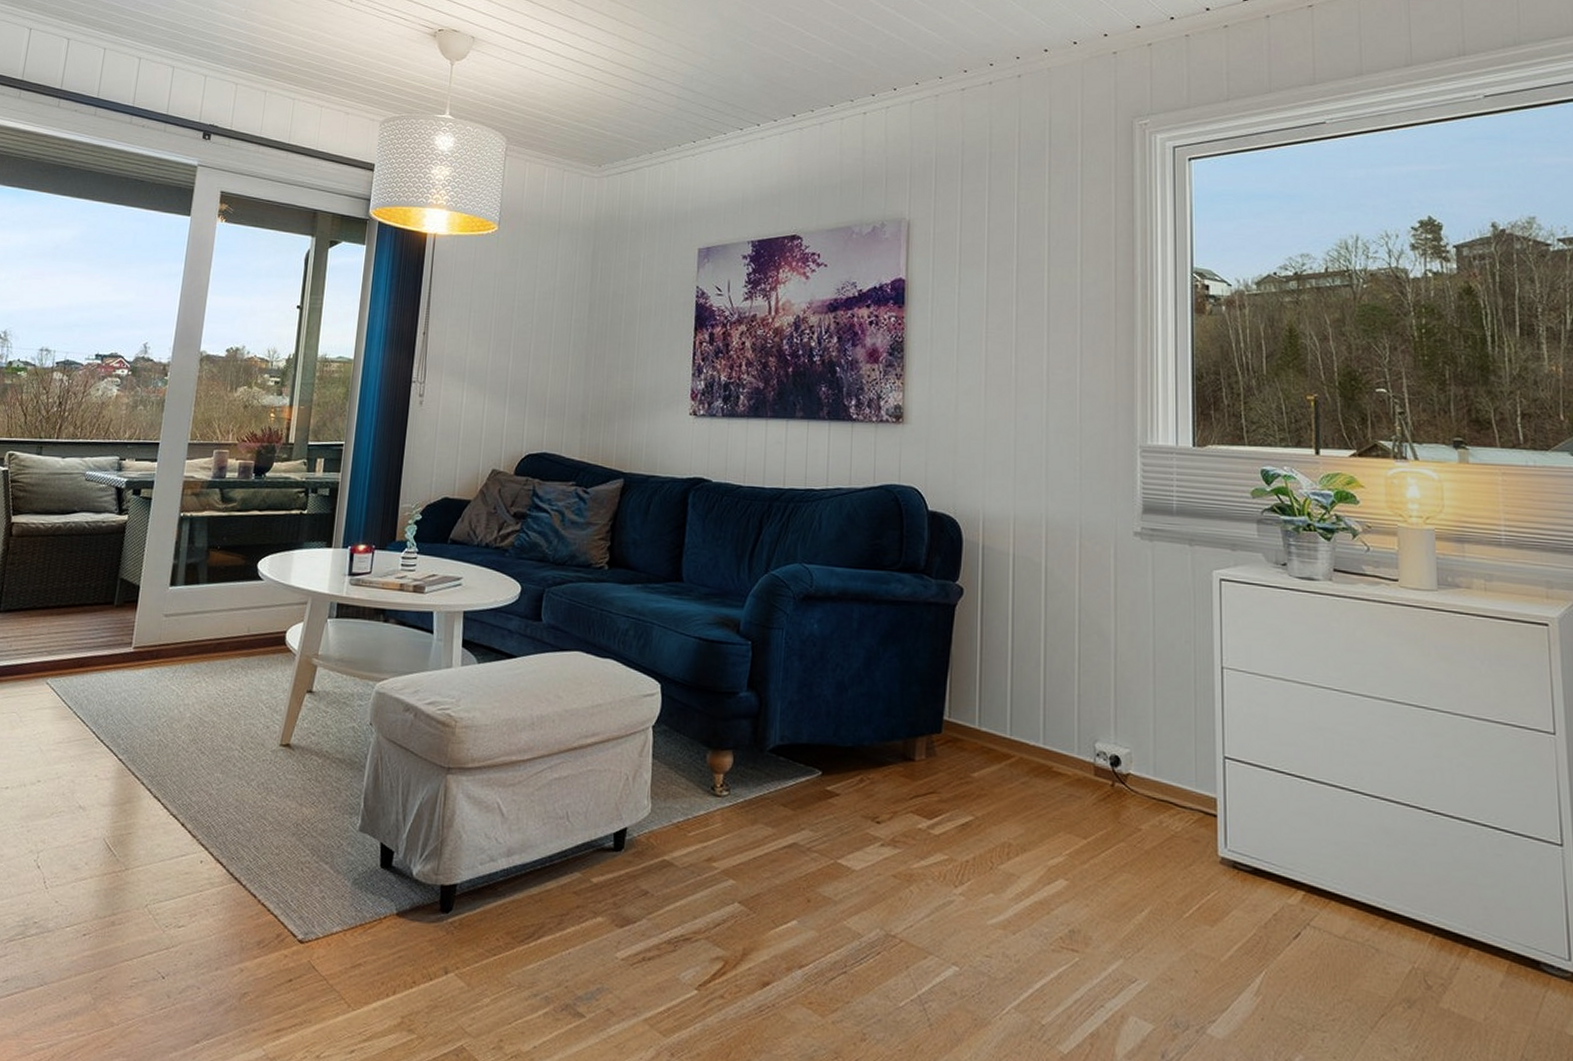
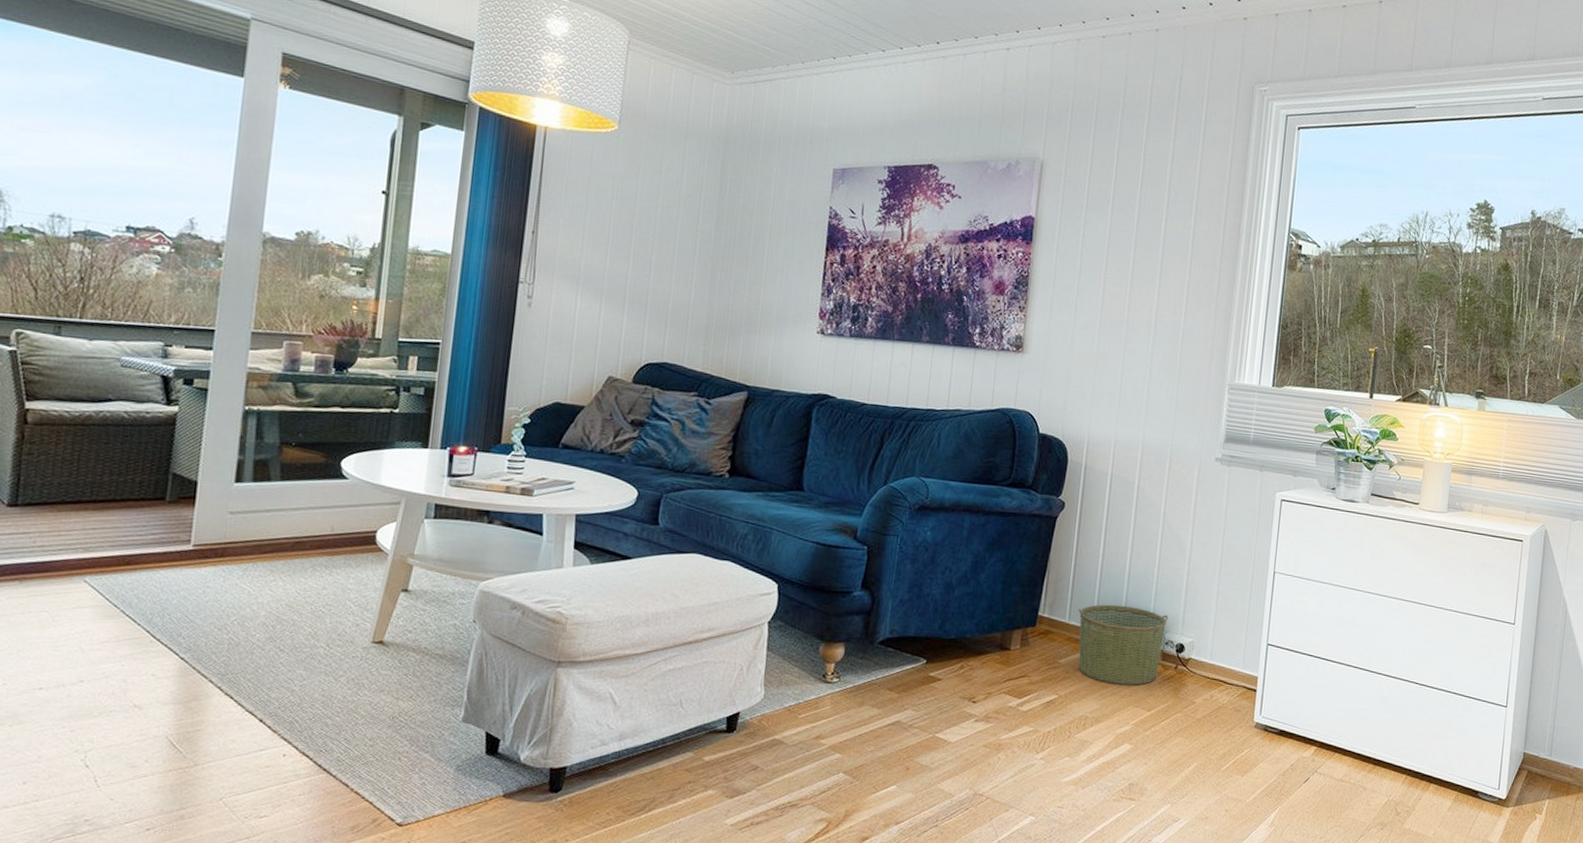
basket: none [990,707,1097,807] -> present [1078,604,1169,686]

